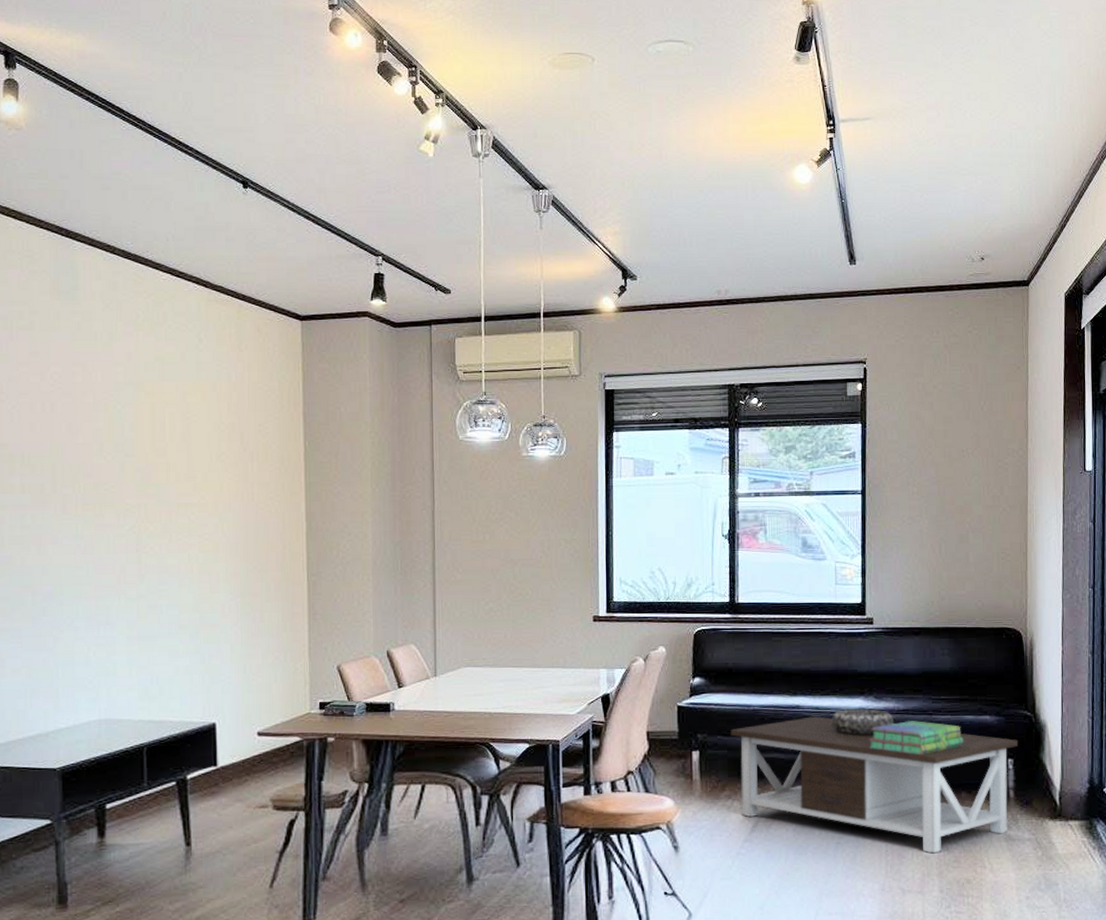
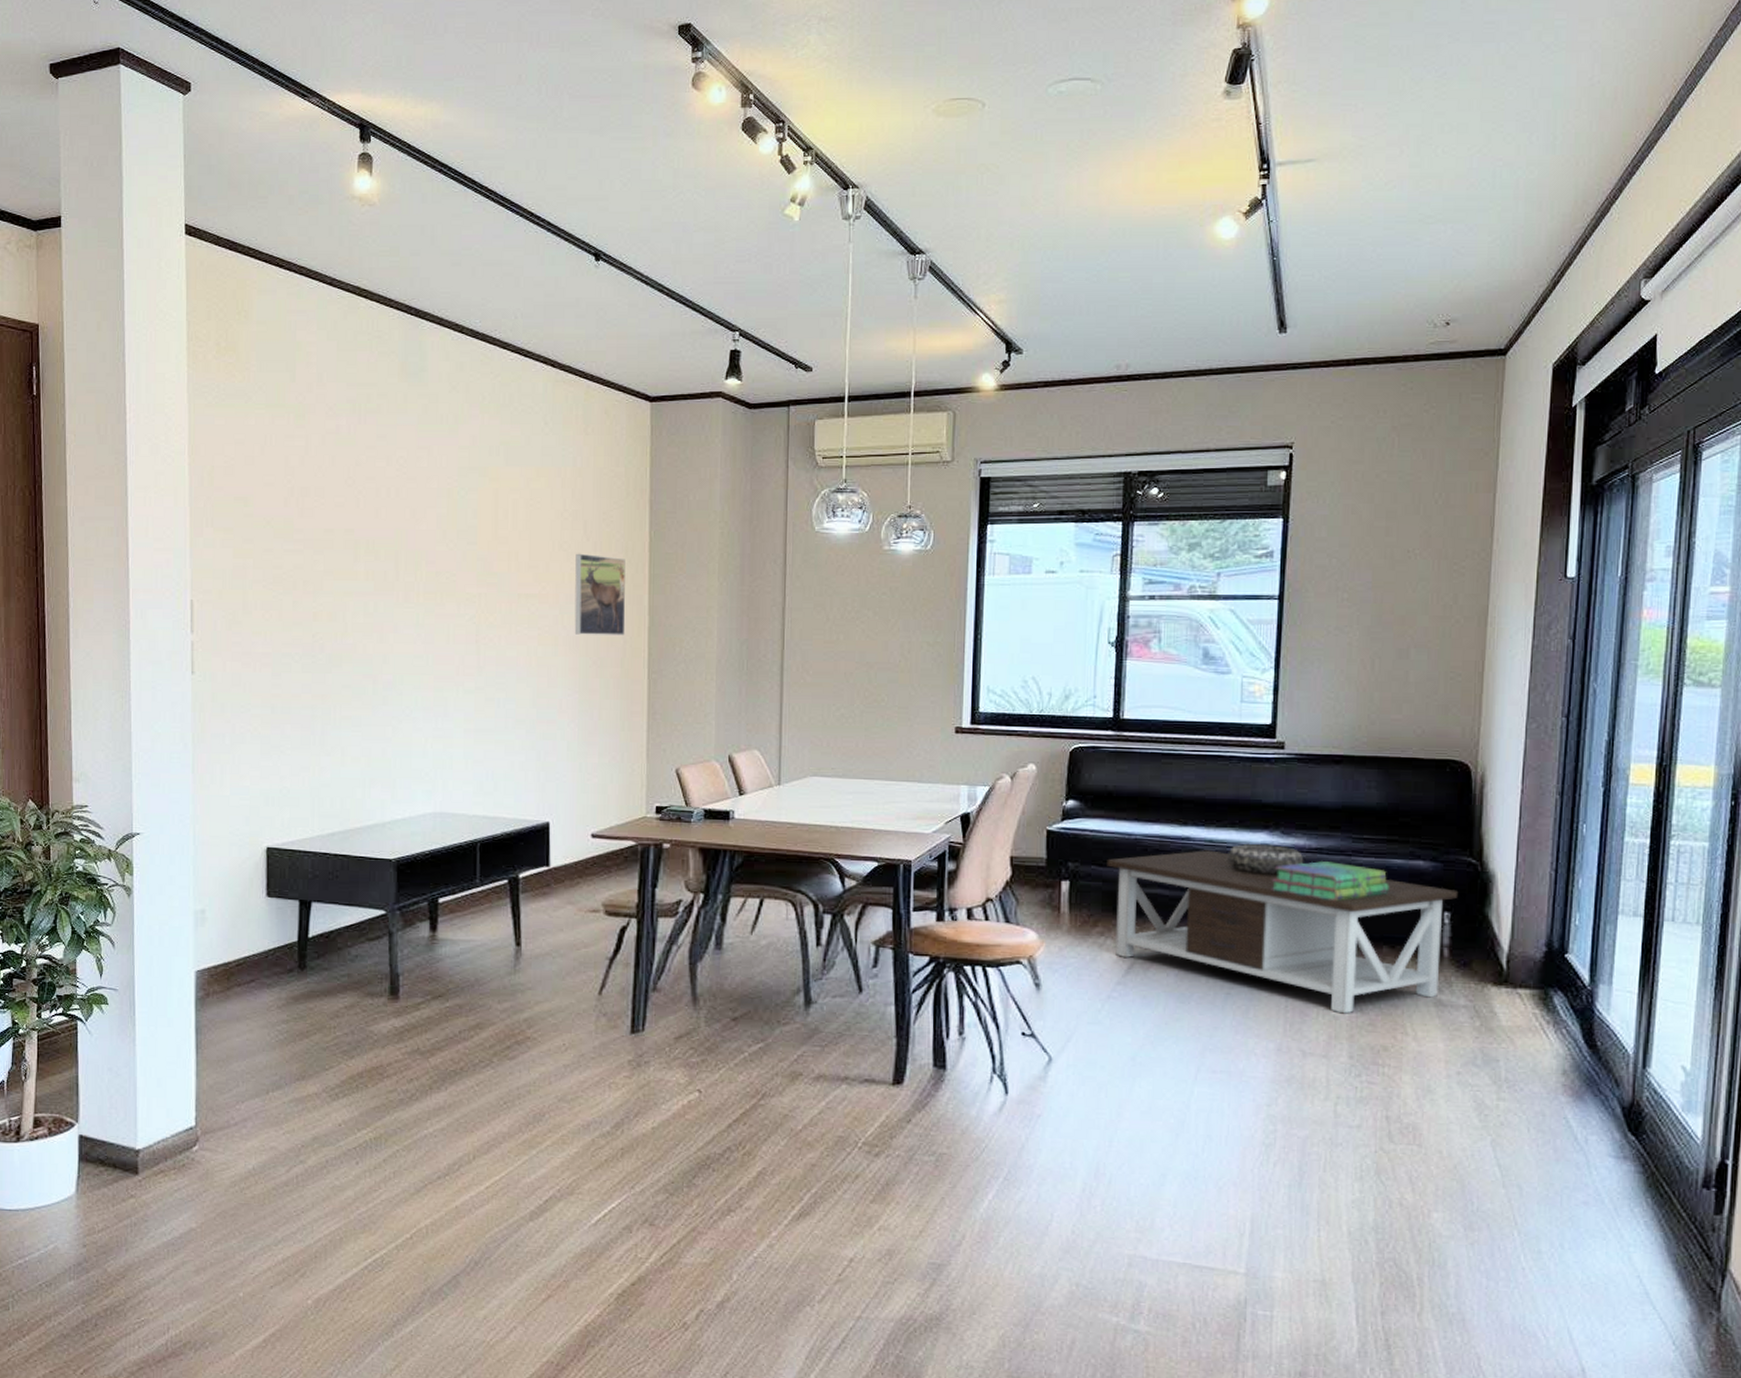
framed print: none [233,463,284,541] -> present [574,553,626,635]

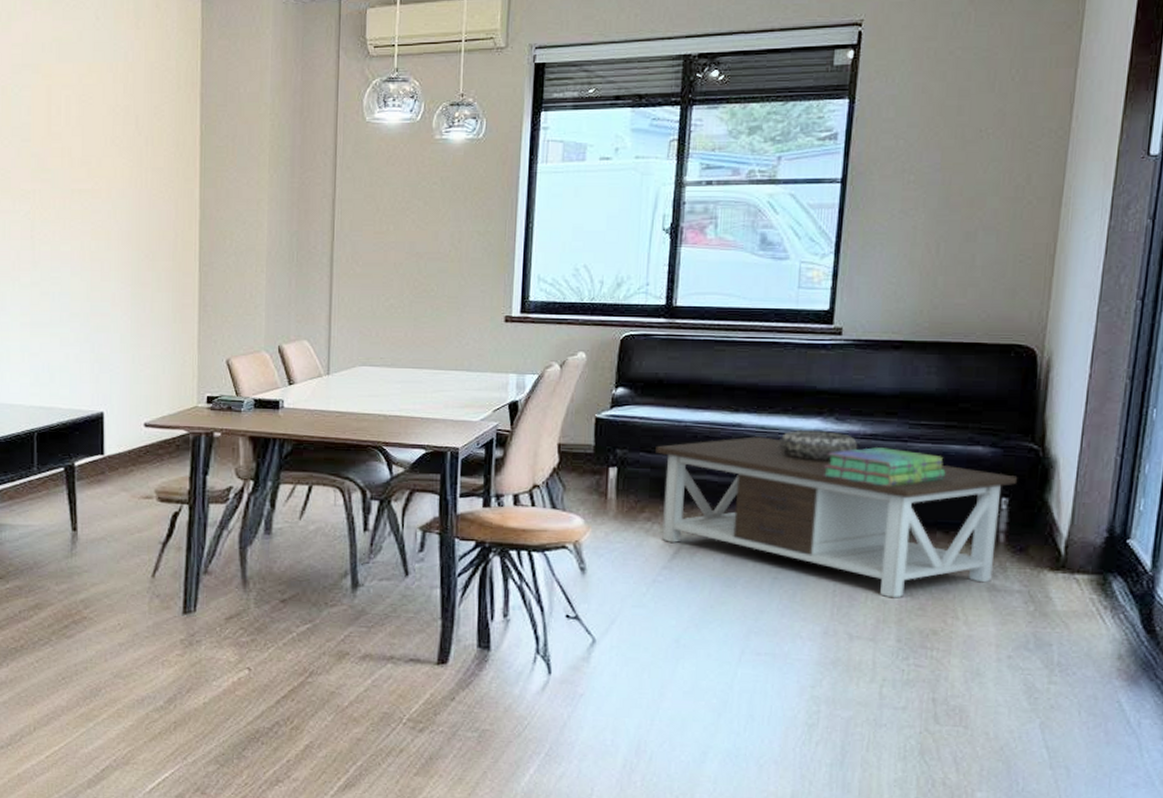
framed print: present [574,553,626,635] -> none [127,148,177,229]

